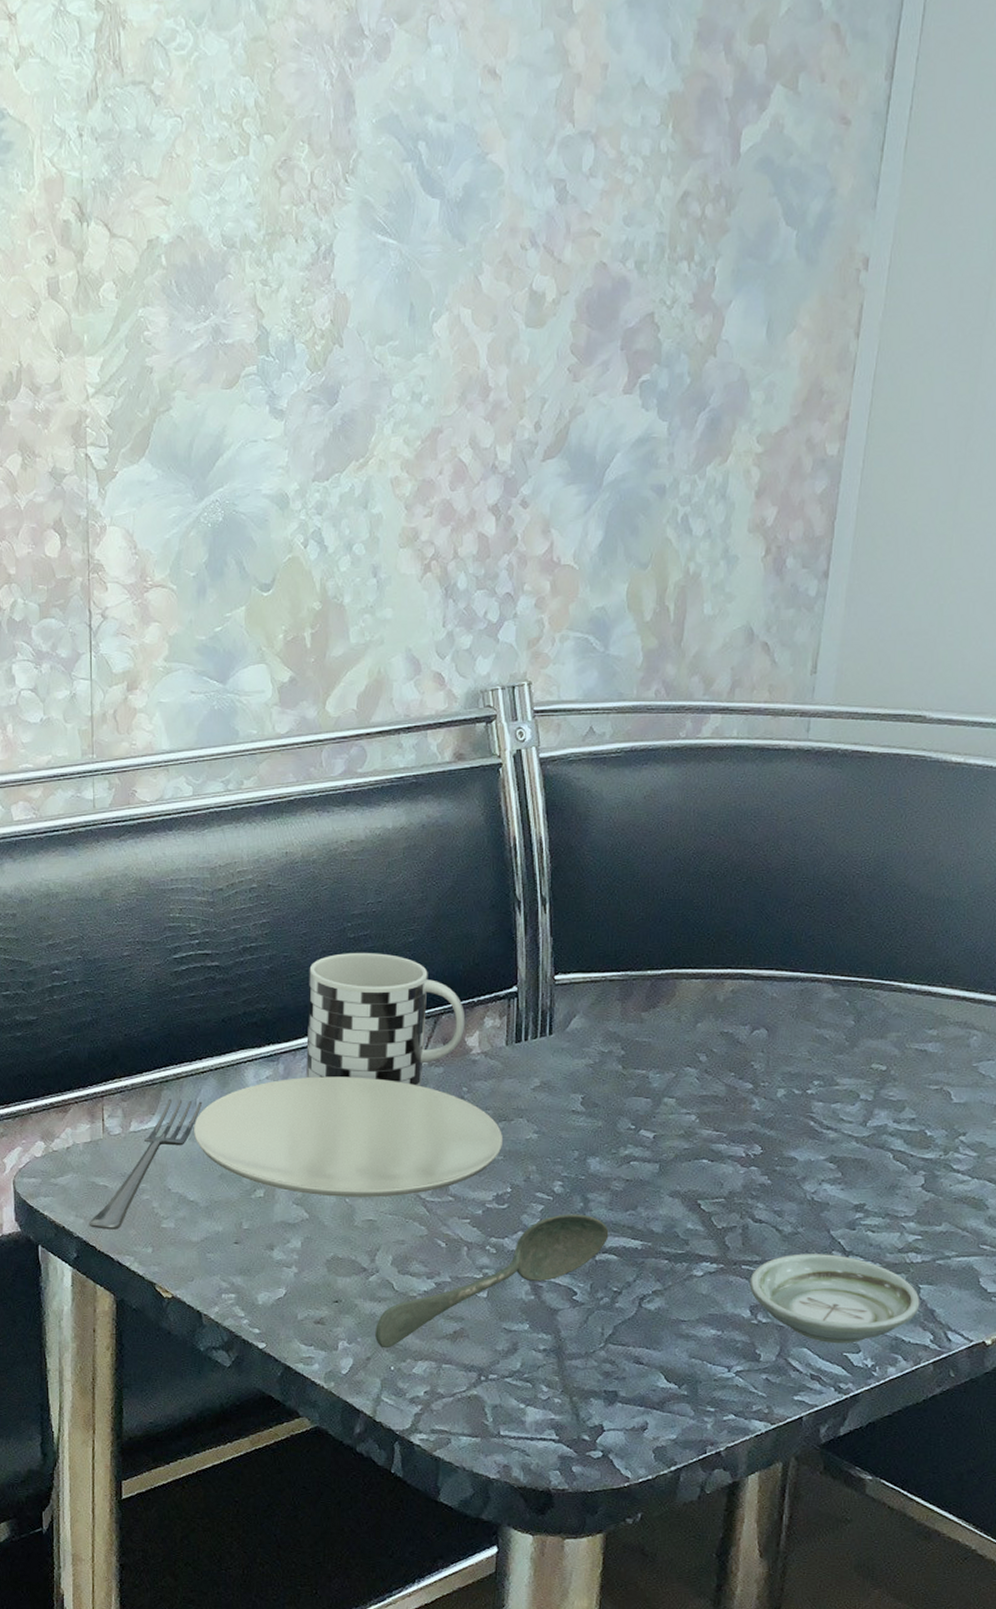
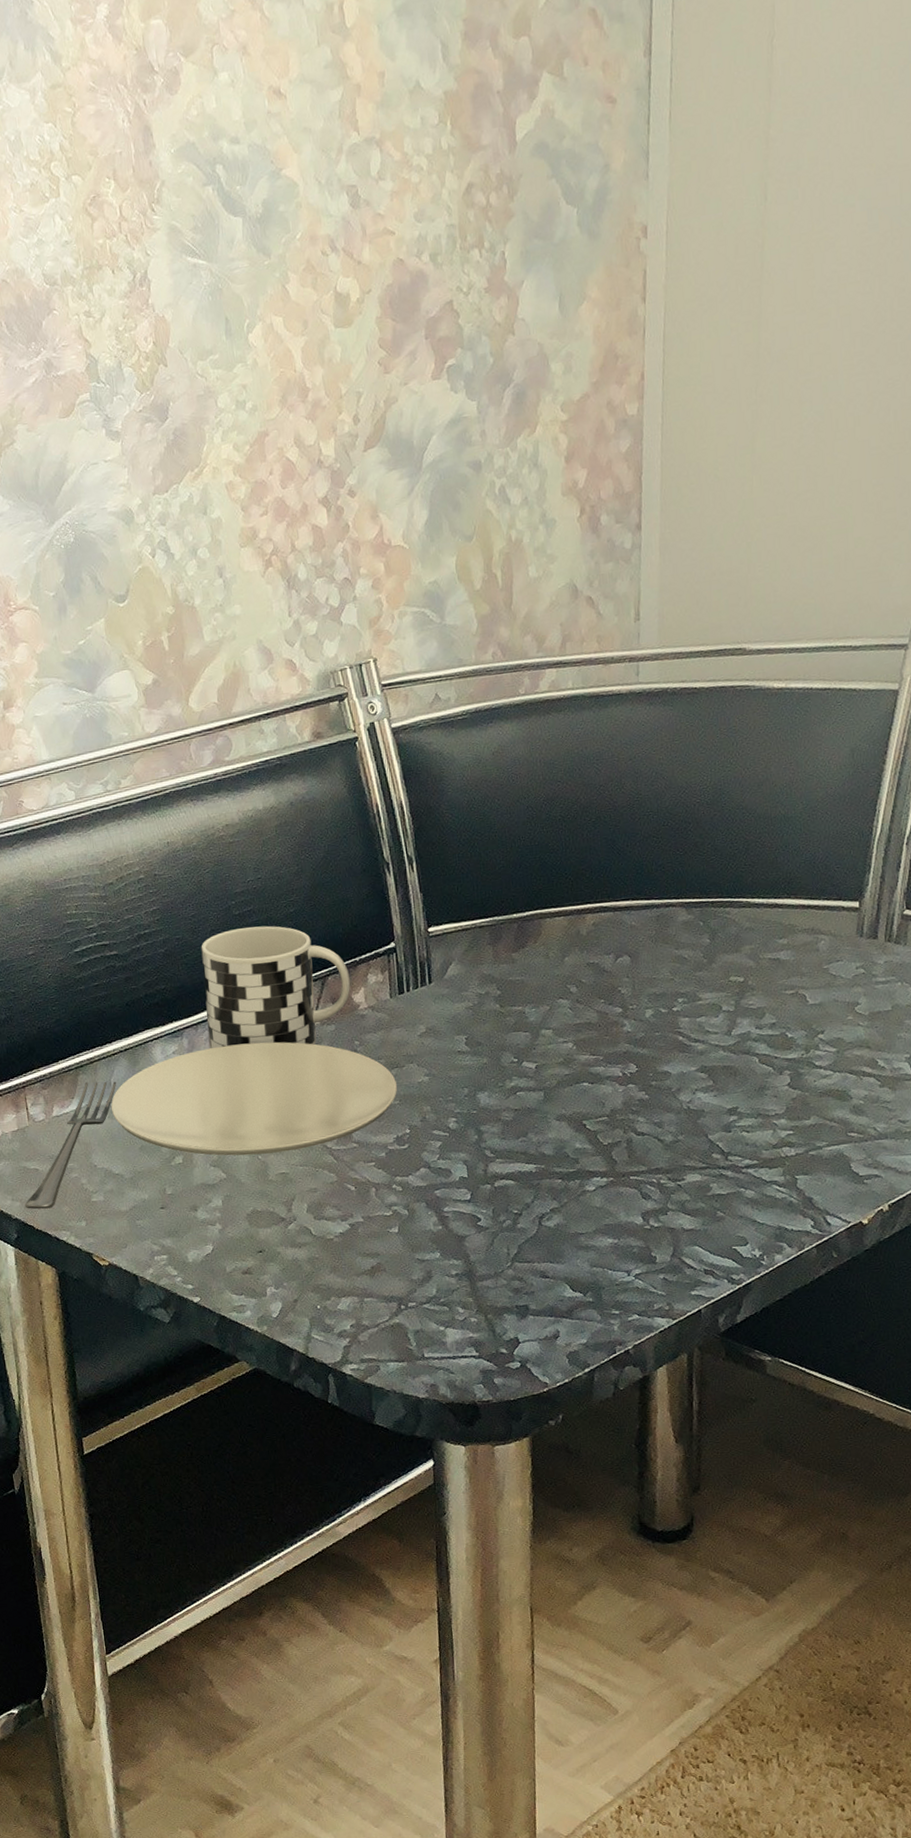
spoon: present [375,1214,609,1349] -> none [299,1145,505,1290]
saucer: present [750,1253,920,1344] -> none [639,1157,799,1239]

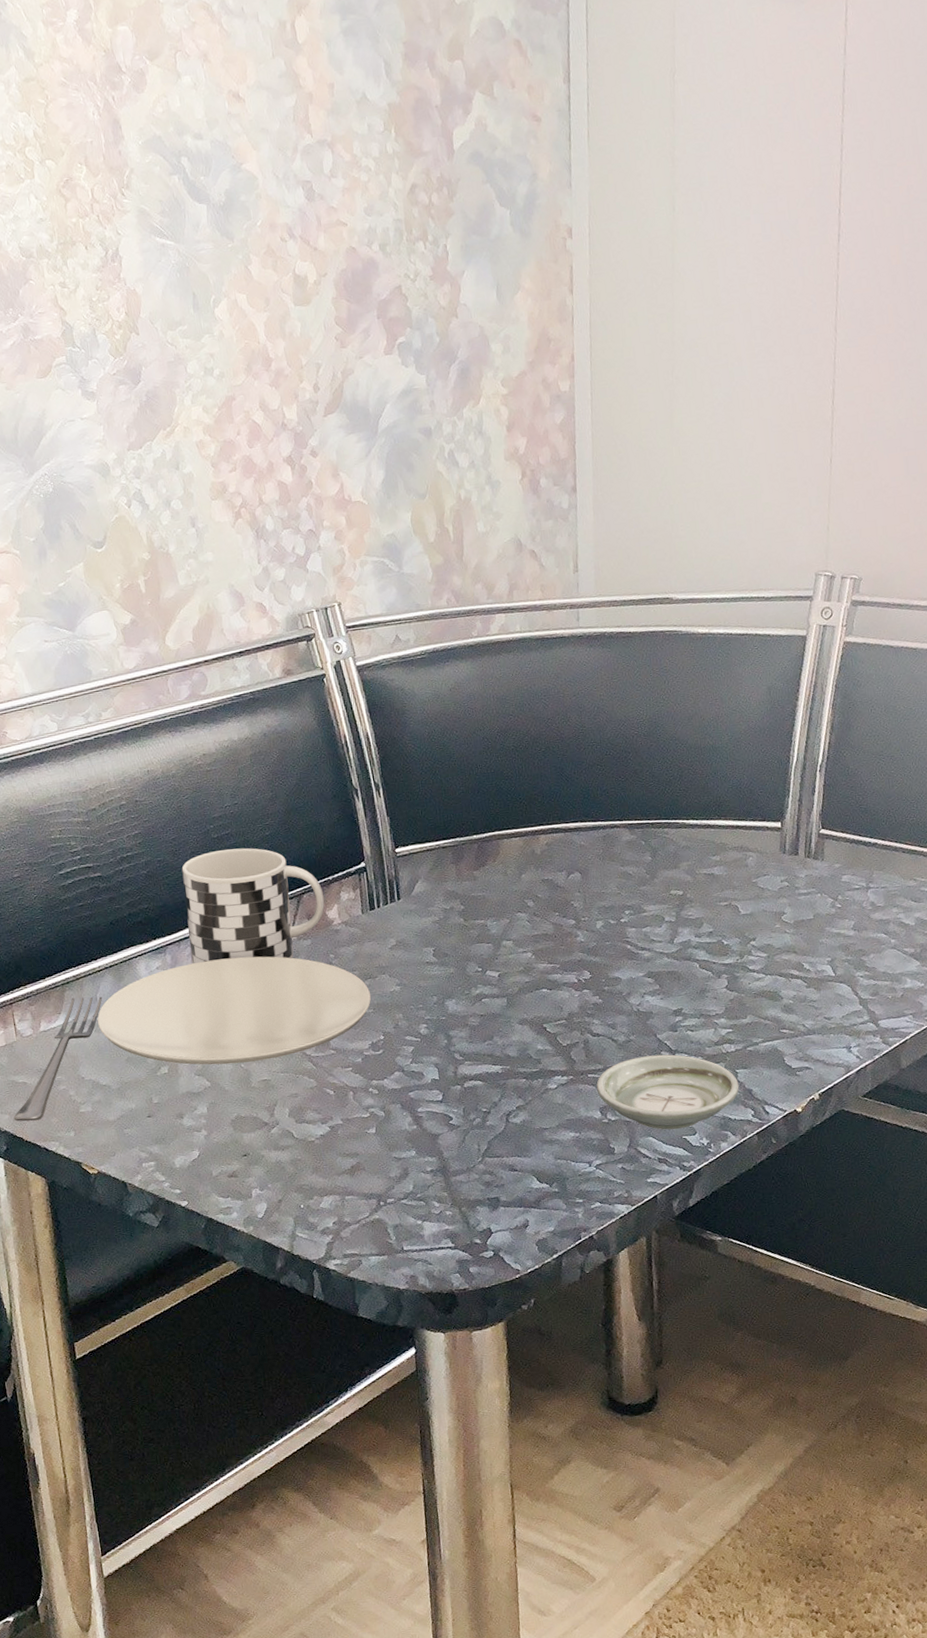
saucer: none [639,1157,799,1239] -> present [596,1054,740,1130]

